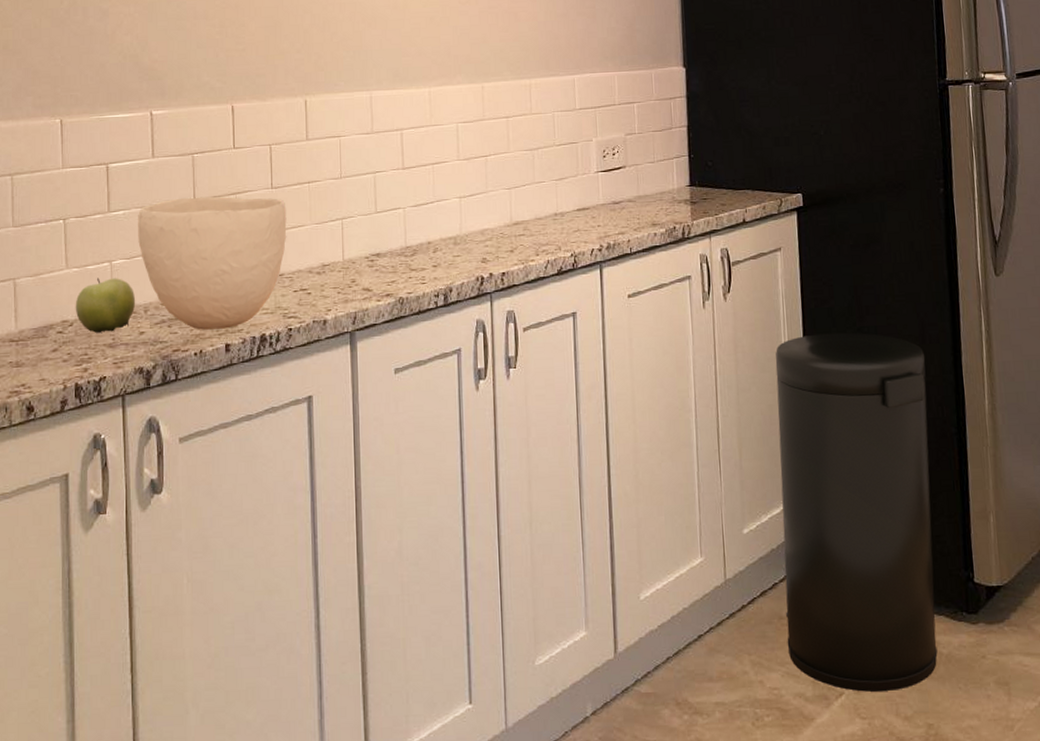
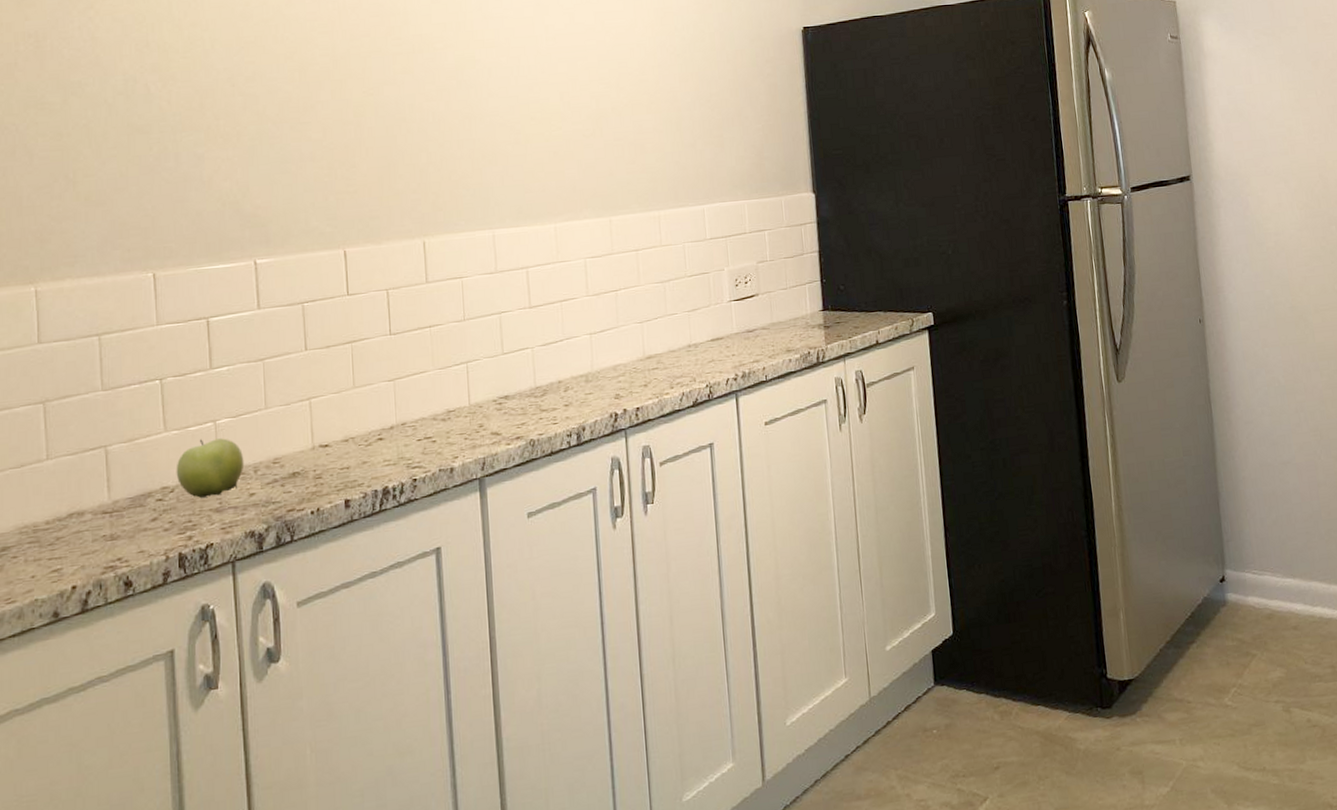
bowl: present [138,196,287,330] -> none [244,345,408,487]
pedal bin: present [775,332,938,692] -> none [911,445,1076,795]

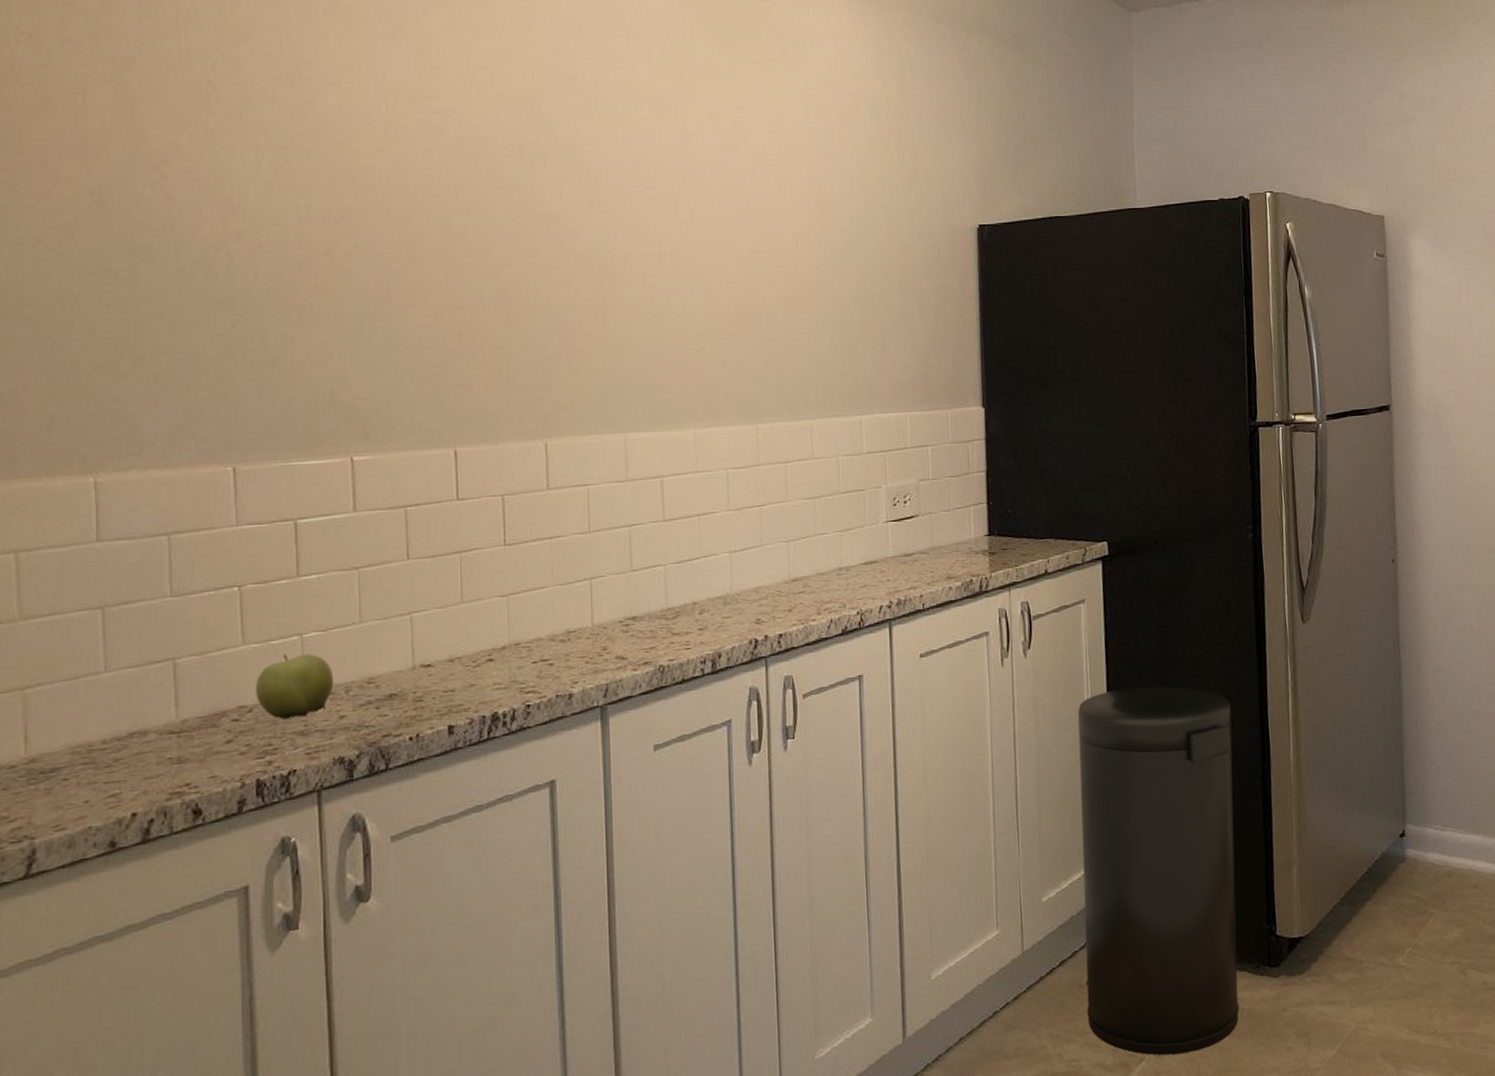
pedal bin: none [911,445,1076,795] -> present [1077,686,1239,1055]

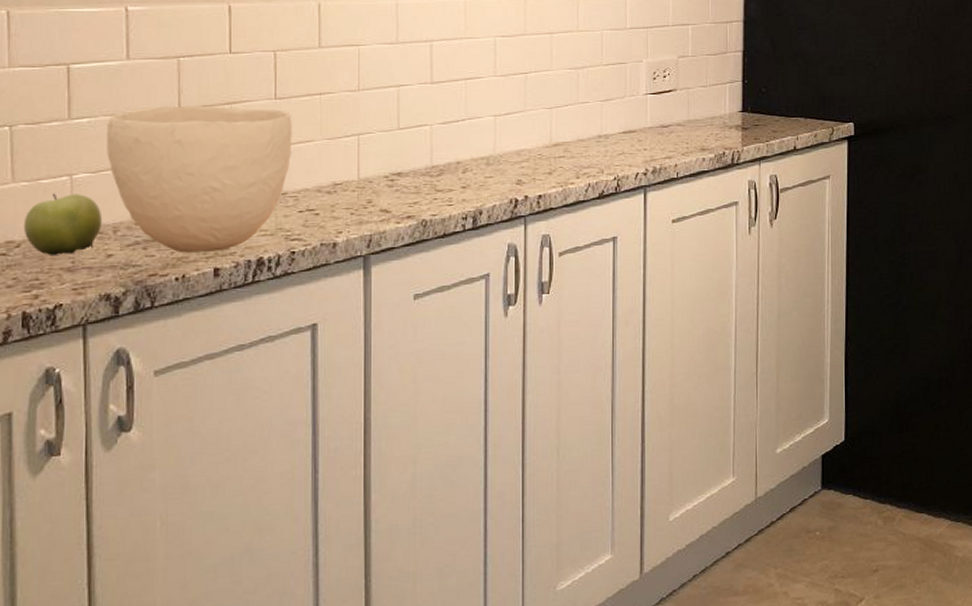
bowl: none [336,556,524,711] -> present [107,105,293,253]
pedal bin: present [1077,686,1239,1055] -> none [813,258,961,596]

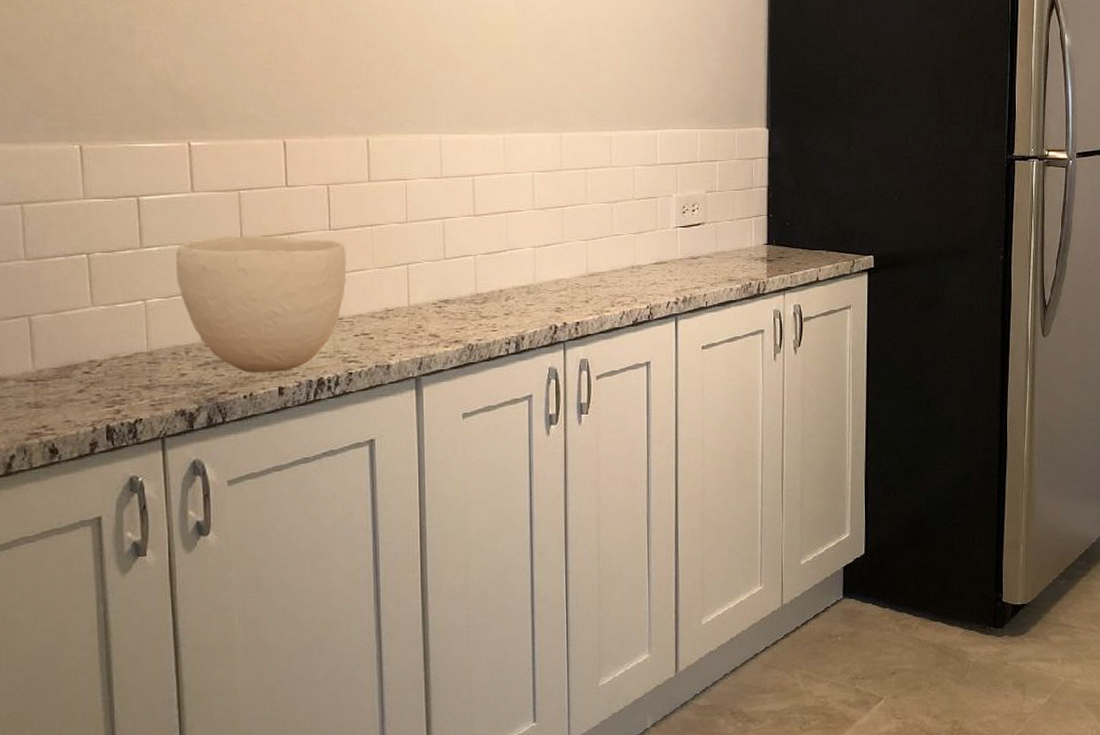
fruit: present [23,193,103,255] -> none [103,317,176,374]

